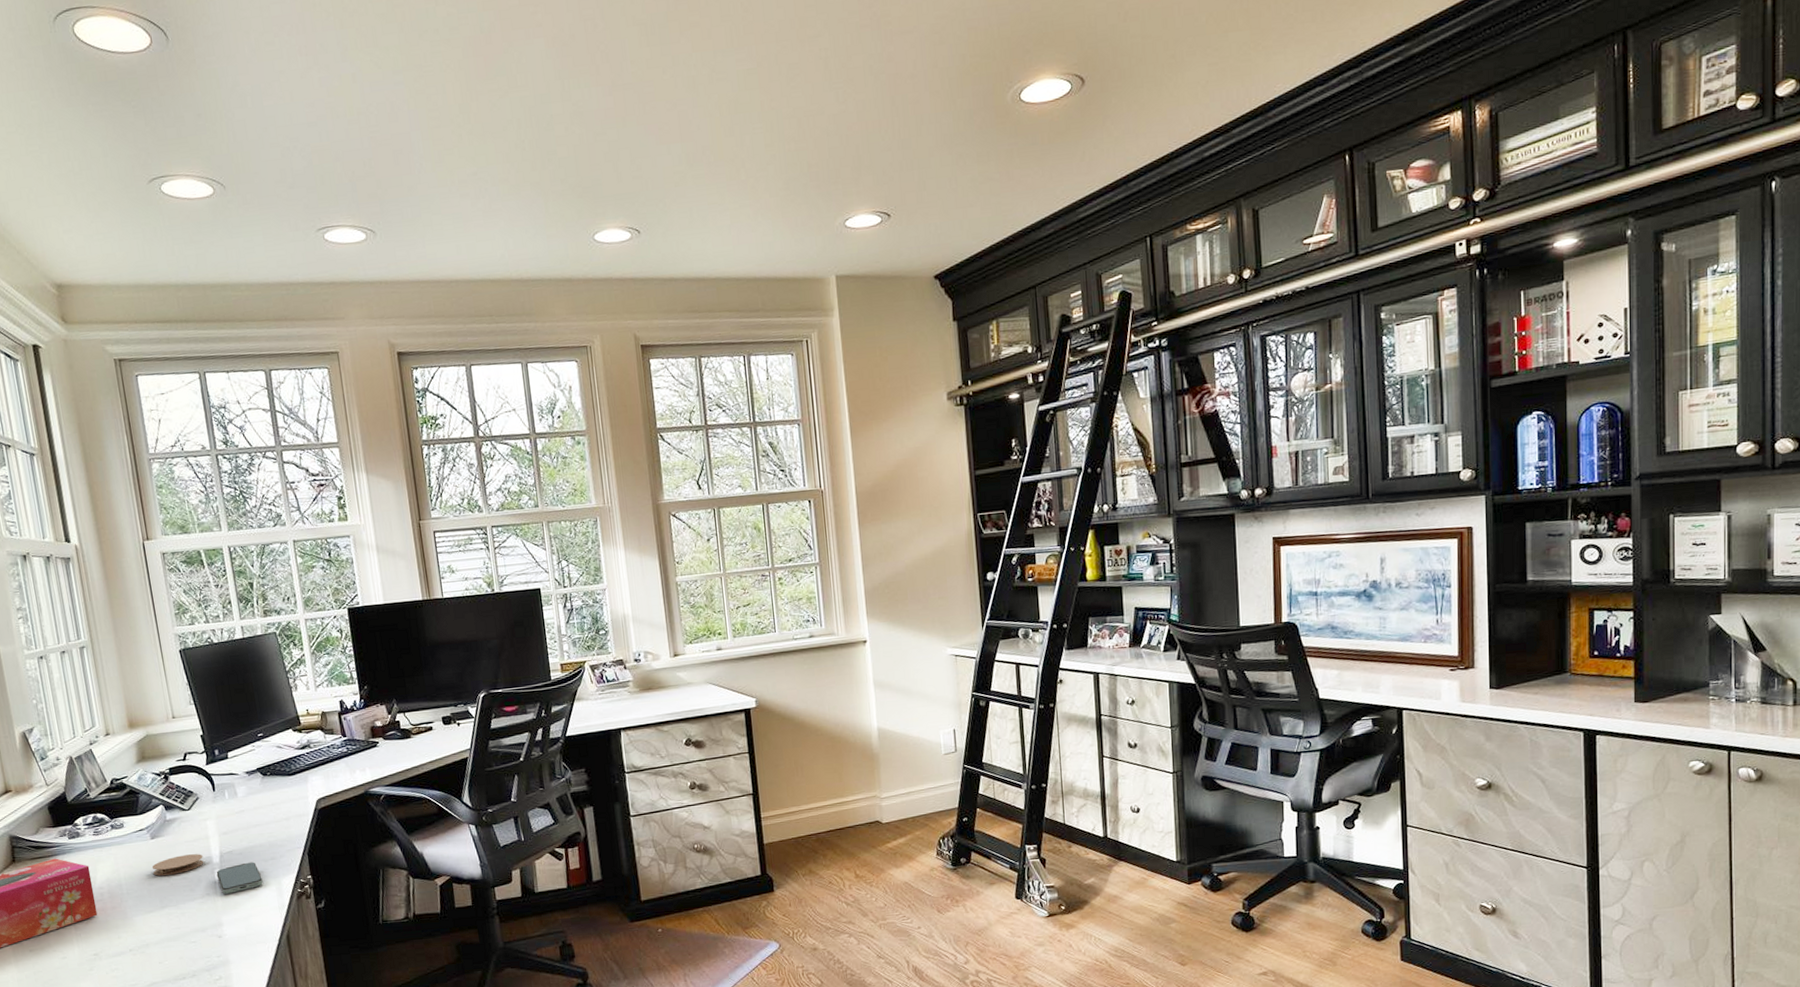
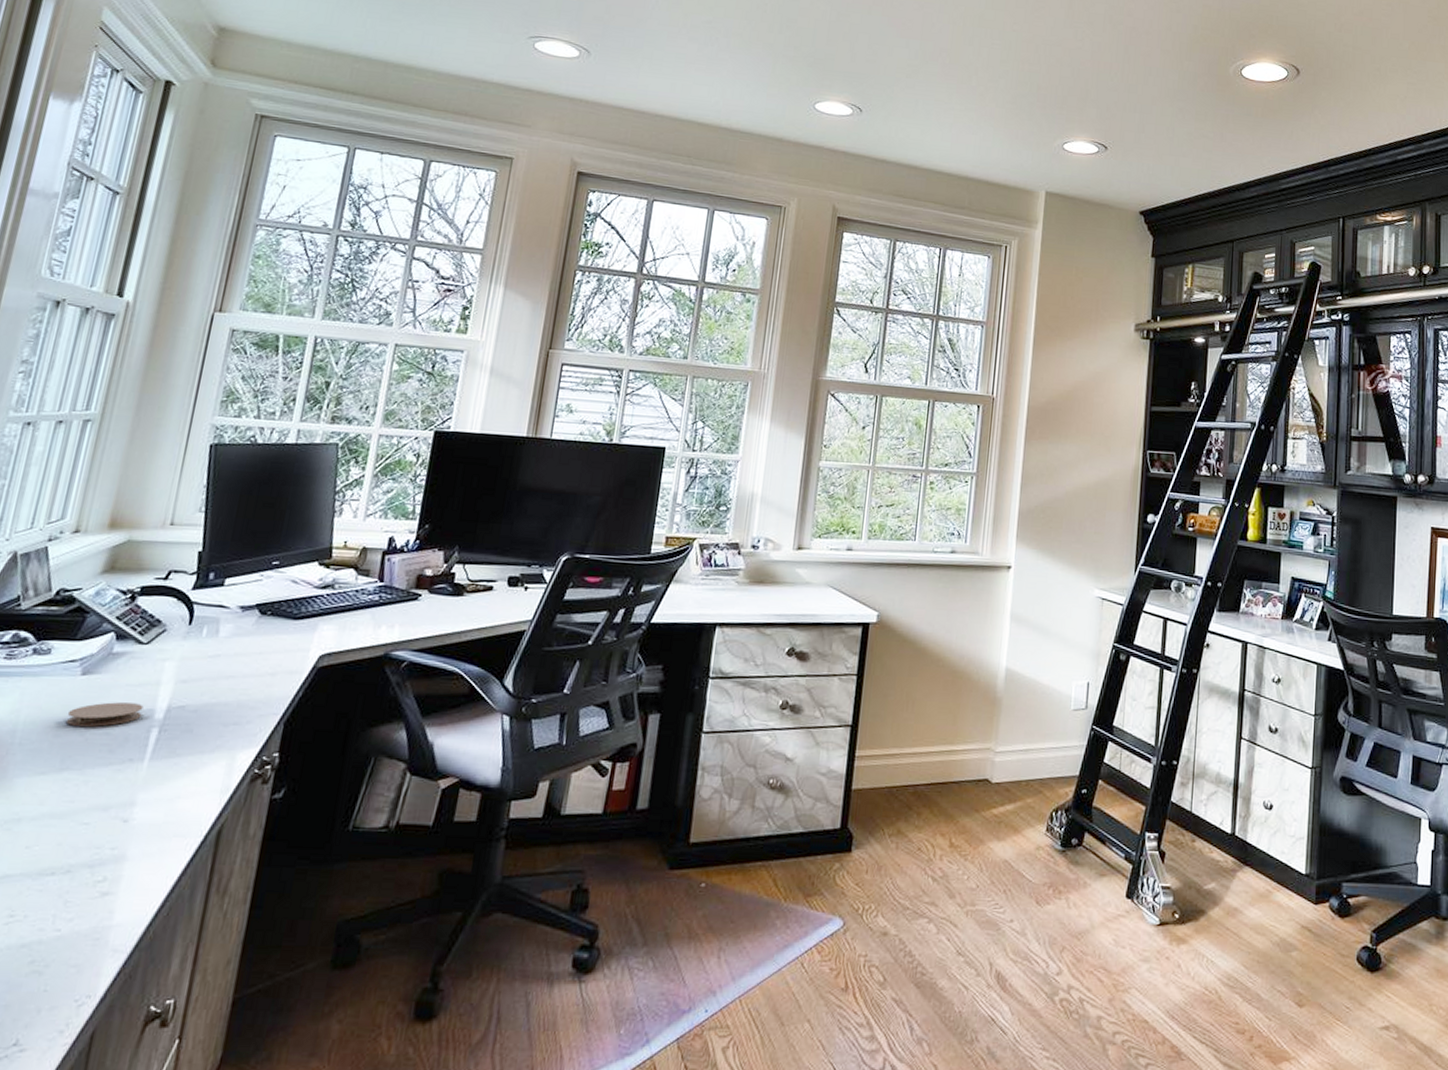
smartphone: present [216,862,263,894] -> none [151,724,213,763]

